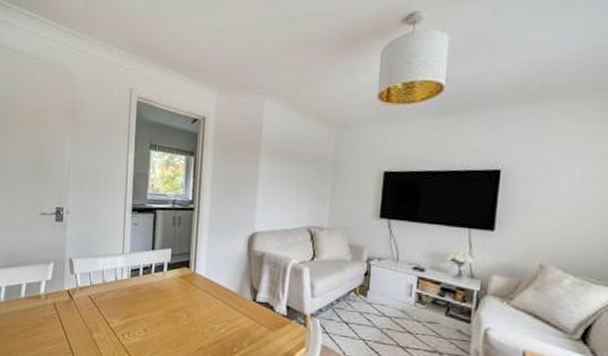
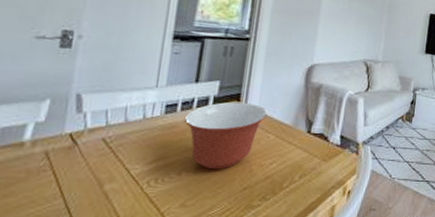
mixing bowl: none [145,268,215,330] -> present [184,102,268,170]

